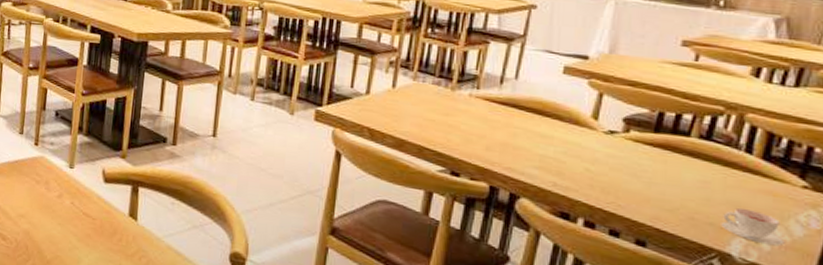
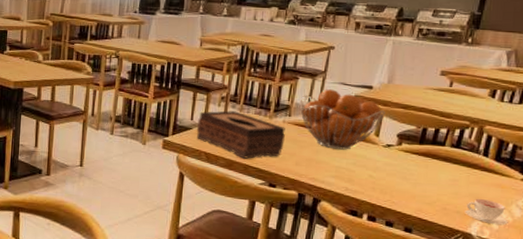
tissue box: none [357,78,472,139] -> present [196,110,285,159]
fruit basket: none [492,57,606,135] -> present [300,89,385,150]

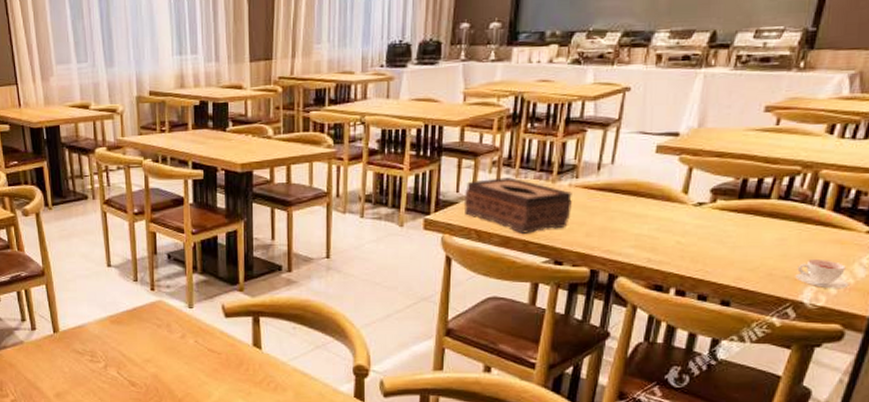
fruit basket: present [300,89,385,150] -> none [590,141,695,214]

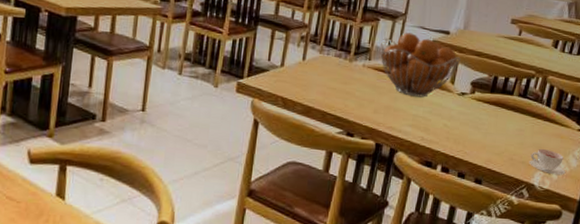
tissue box: present [463,177,572,234] -> none [273,51,365,105]
fruit basket: none [590,141,695,214] -> present [380,32,461,98]

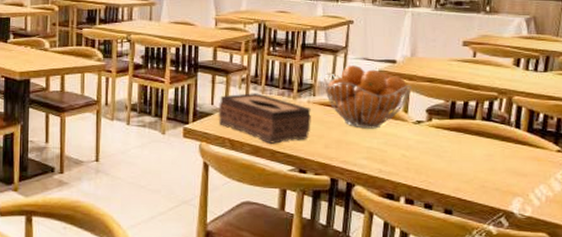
tissue box: none [273,51,365,105] -> present [218,93,311,144]
teacup: present [529,149,566,175] -> none [504,174,549,200]

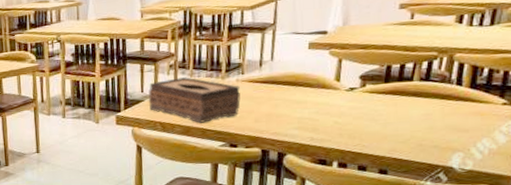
fruit basket: present [324,65,412,129] -> none [252,40,344,101]

